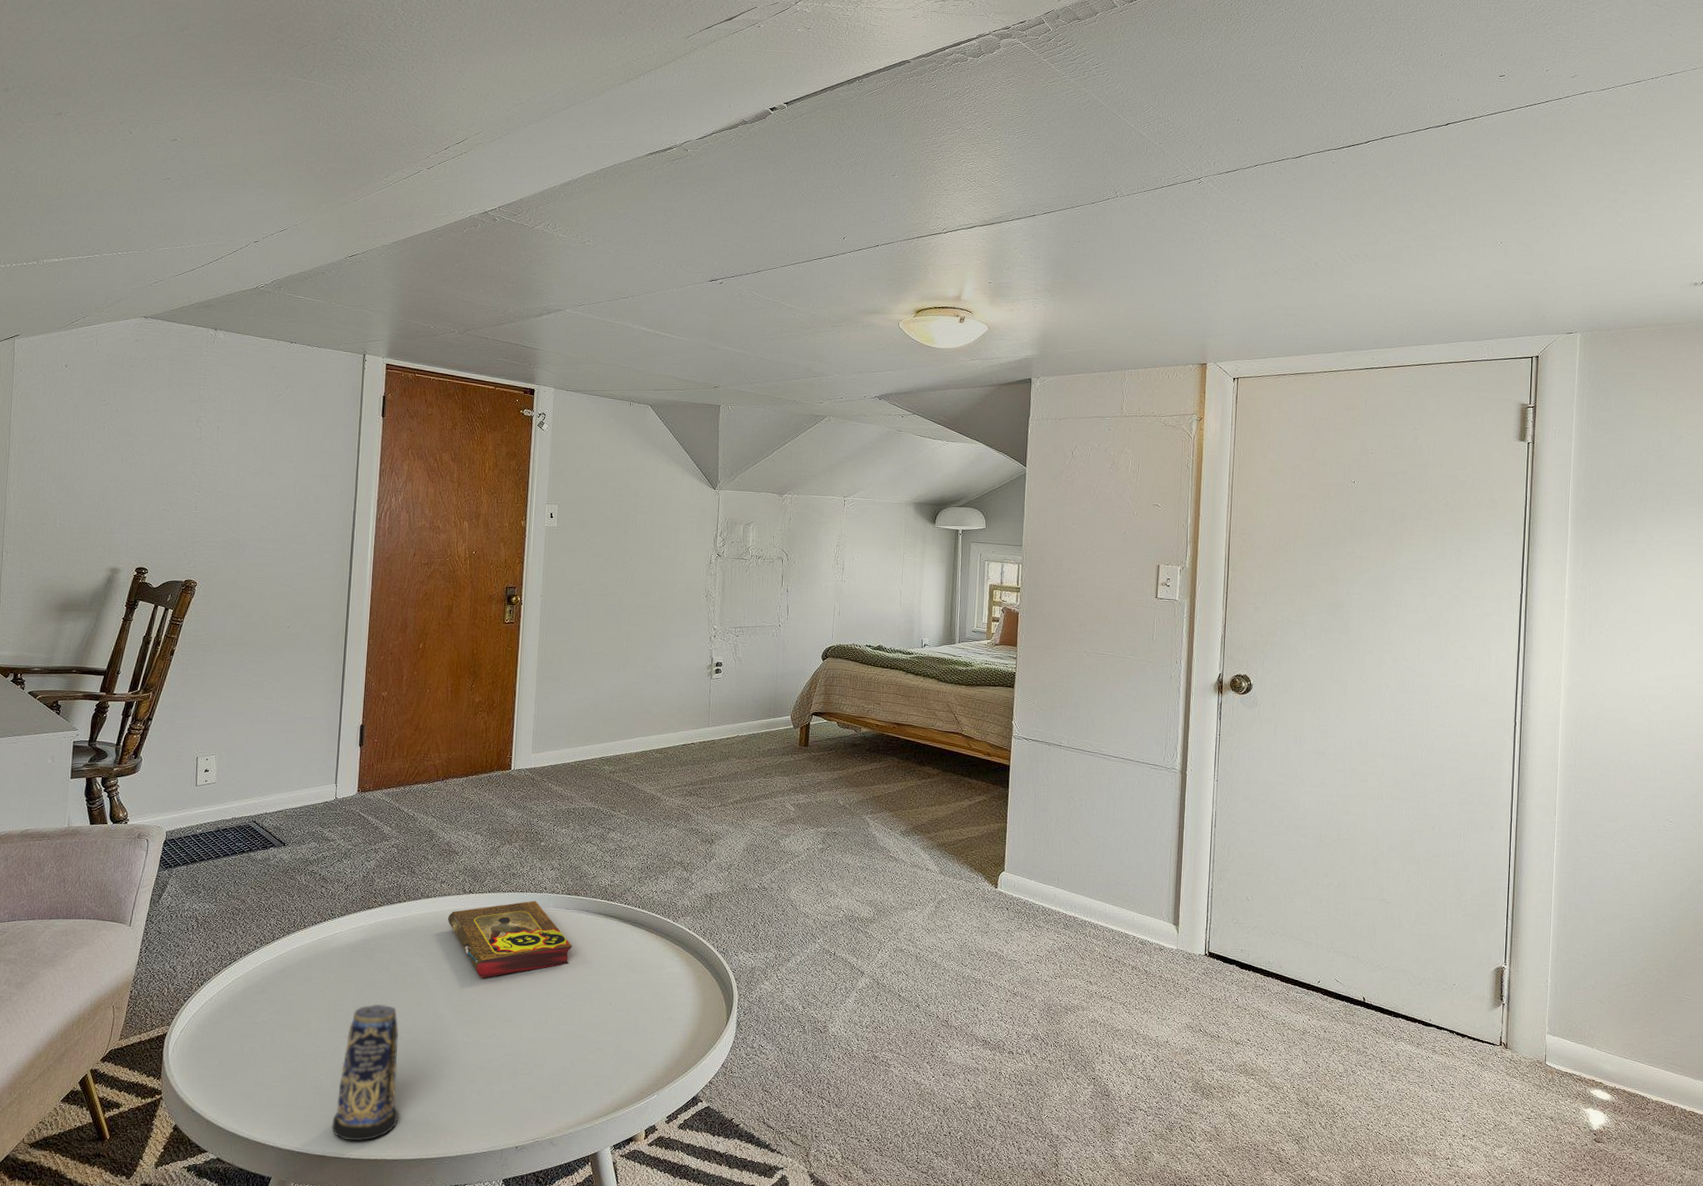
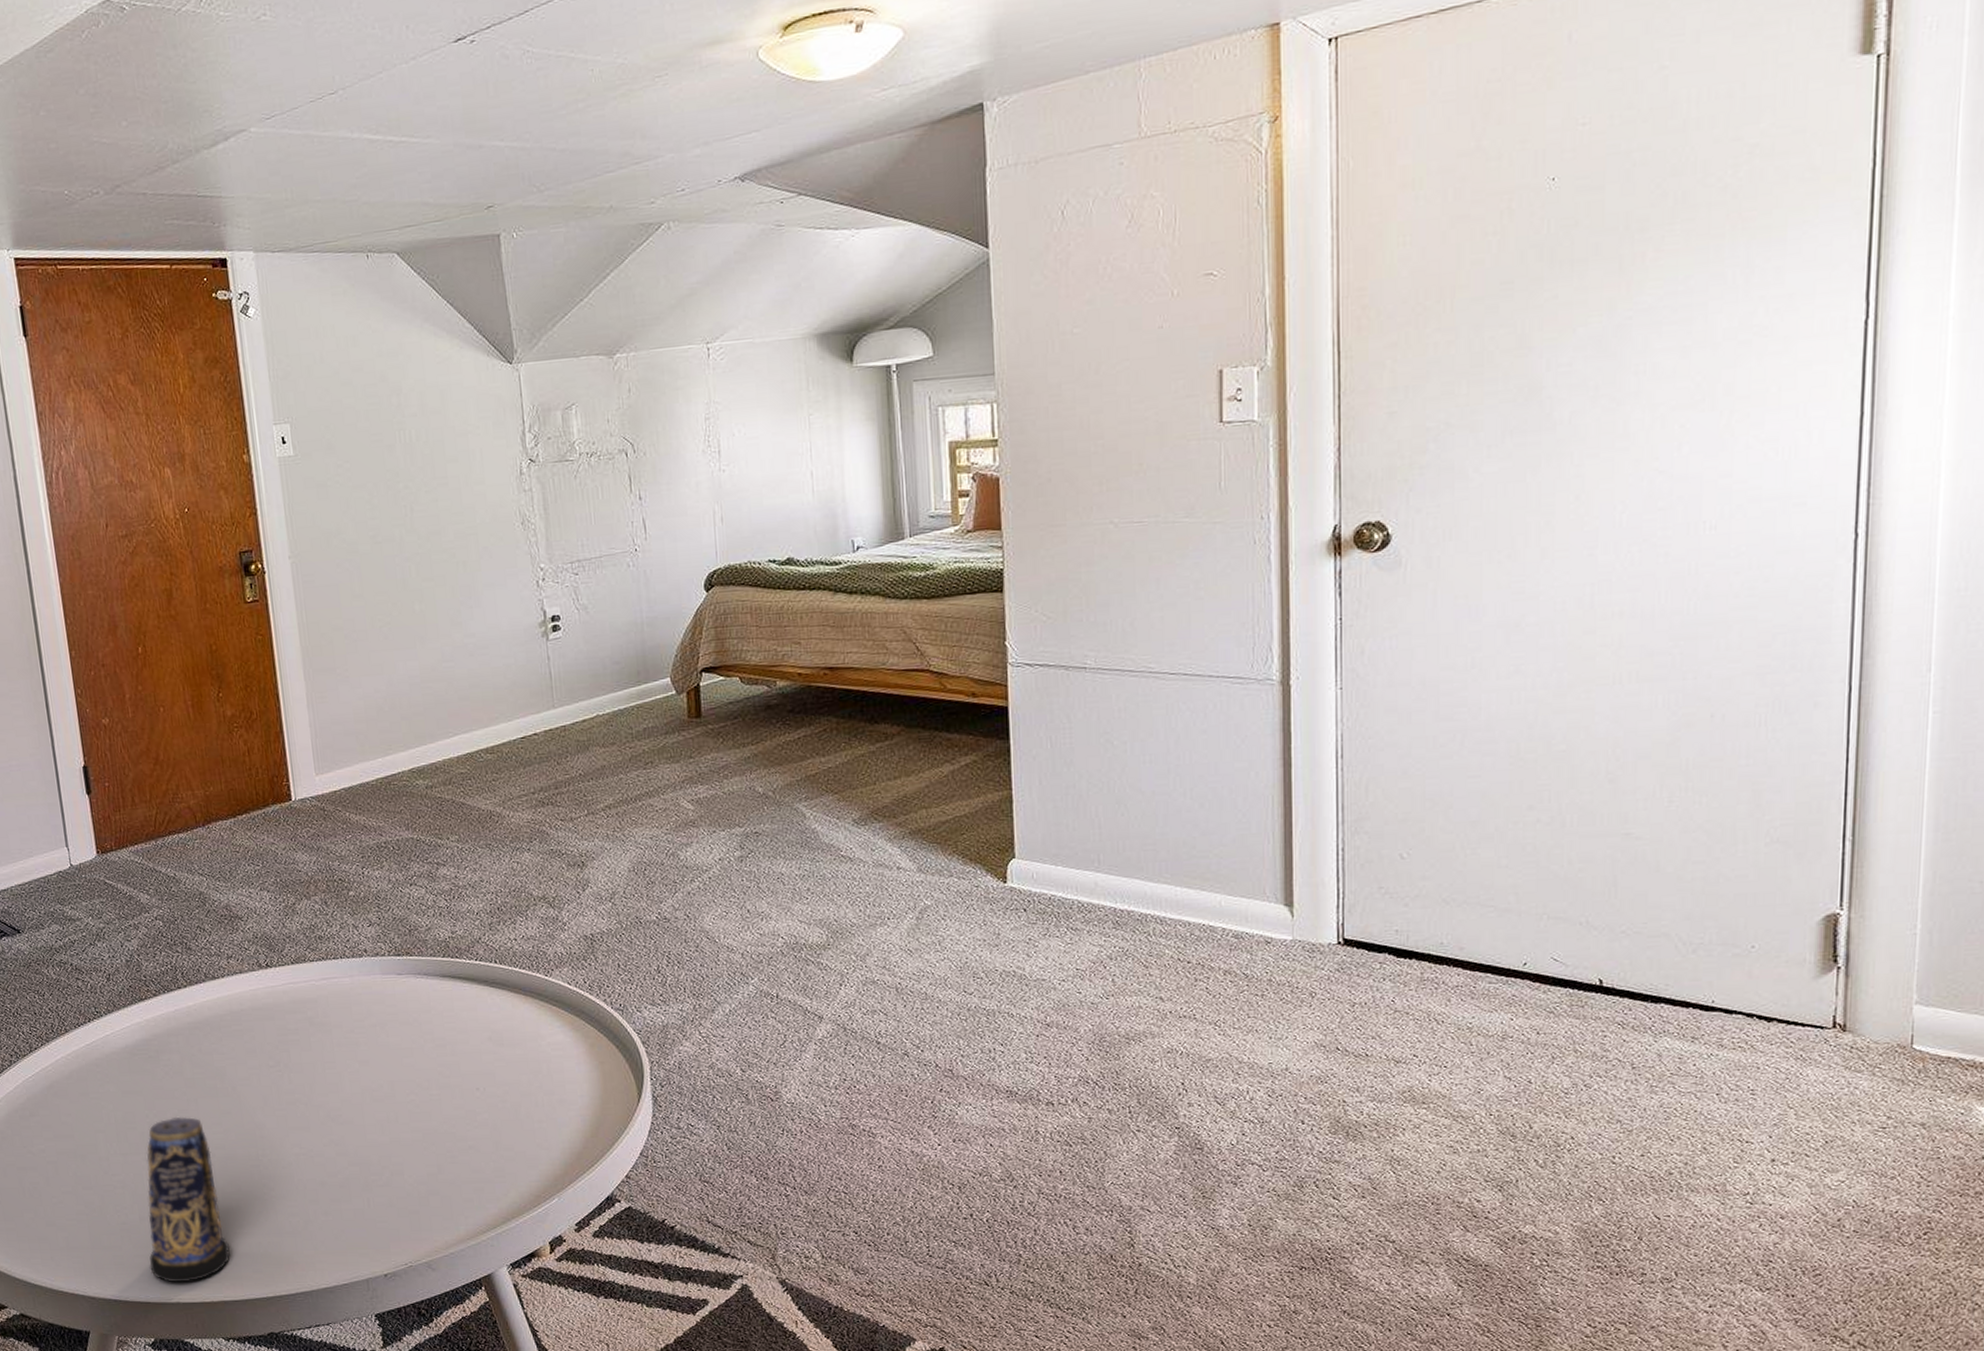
book: present [448,900,572,978] -> none [244,968,414,1073]

